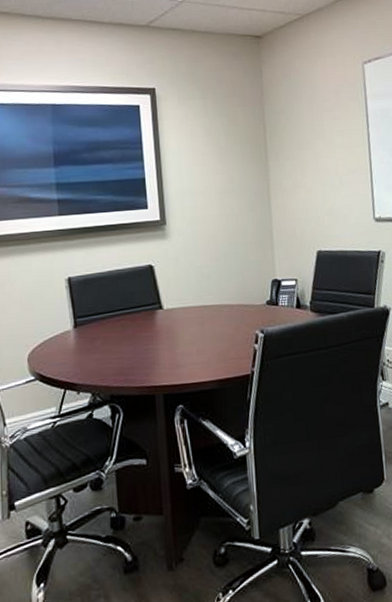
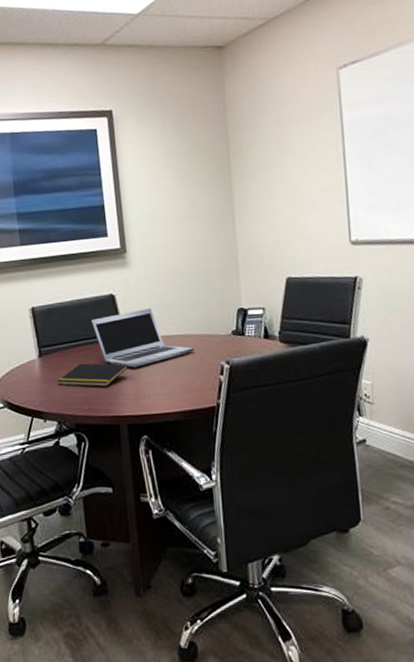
notepad: none [91,333,165,358] -> present [56,363,128,387]
laptop: none [129,279,230,338] -> present [91,308,194,368]

